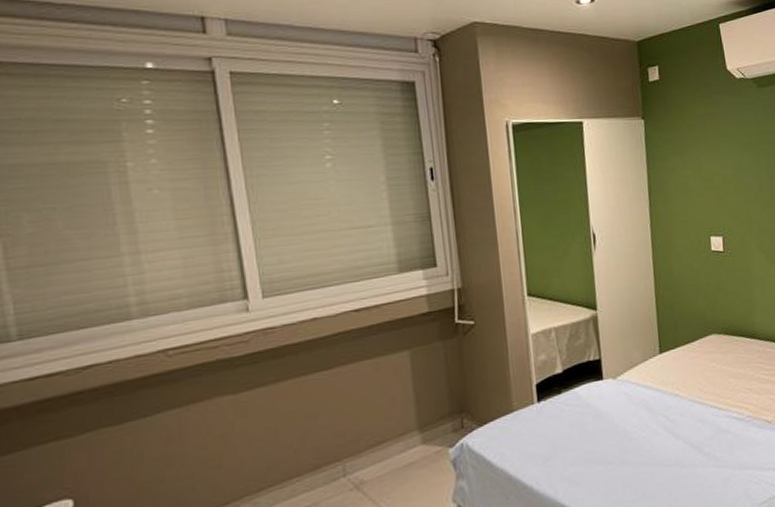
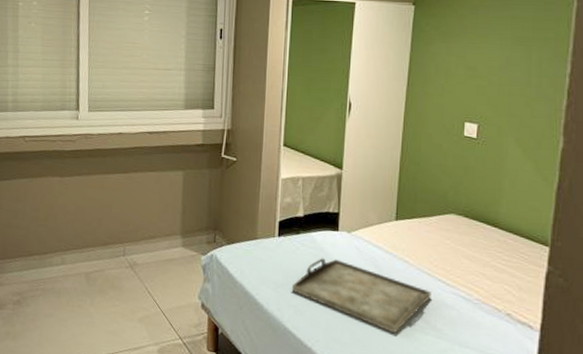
serving tray: none [561,411,706,476] -> present [291,258,431,334]

